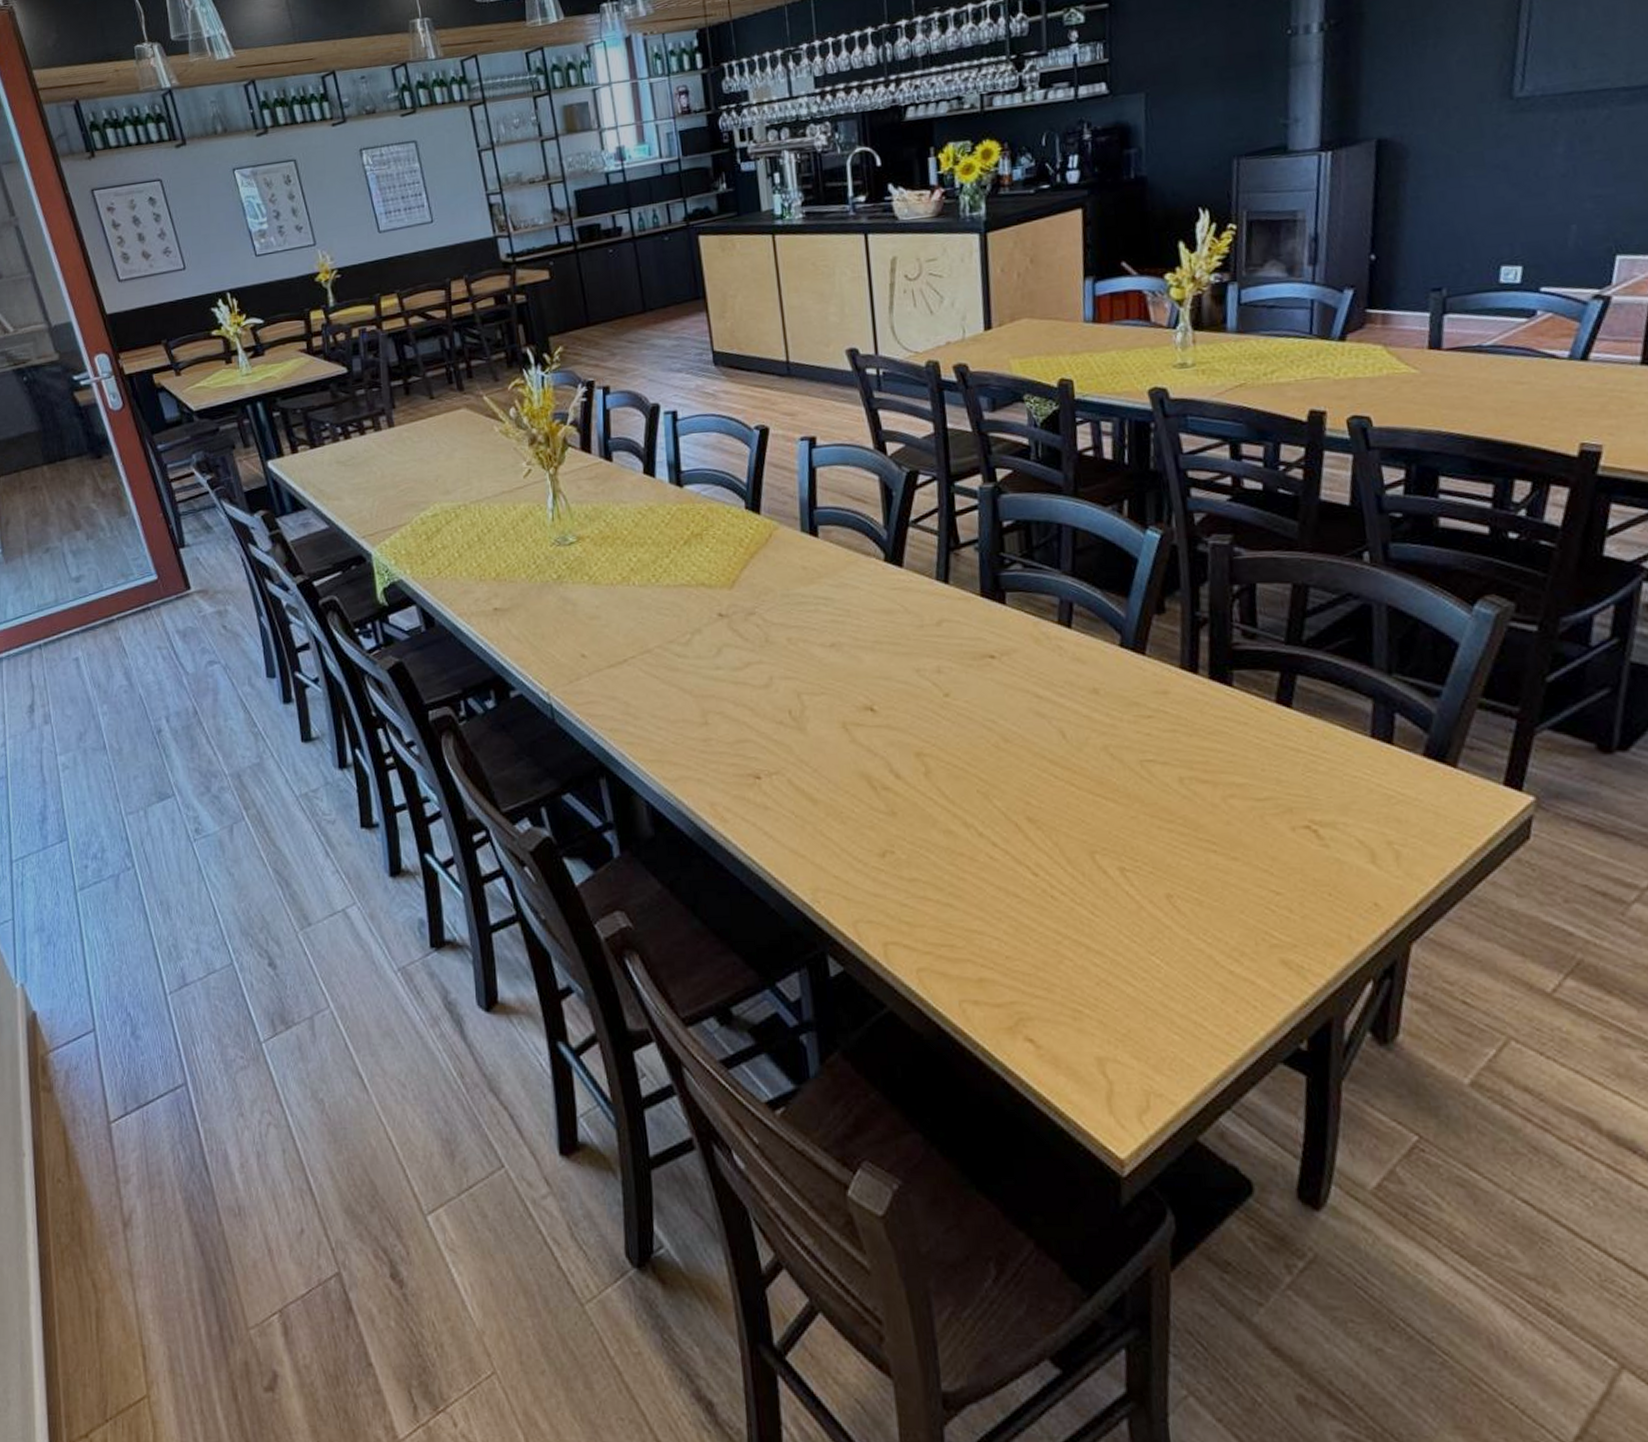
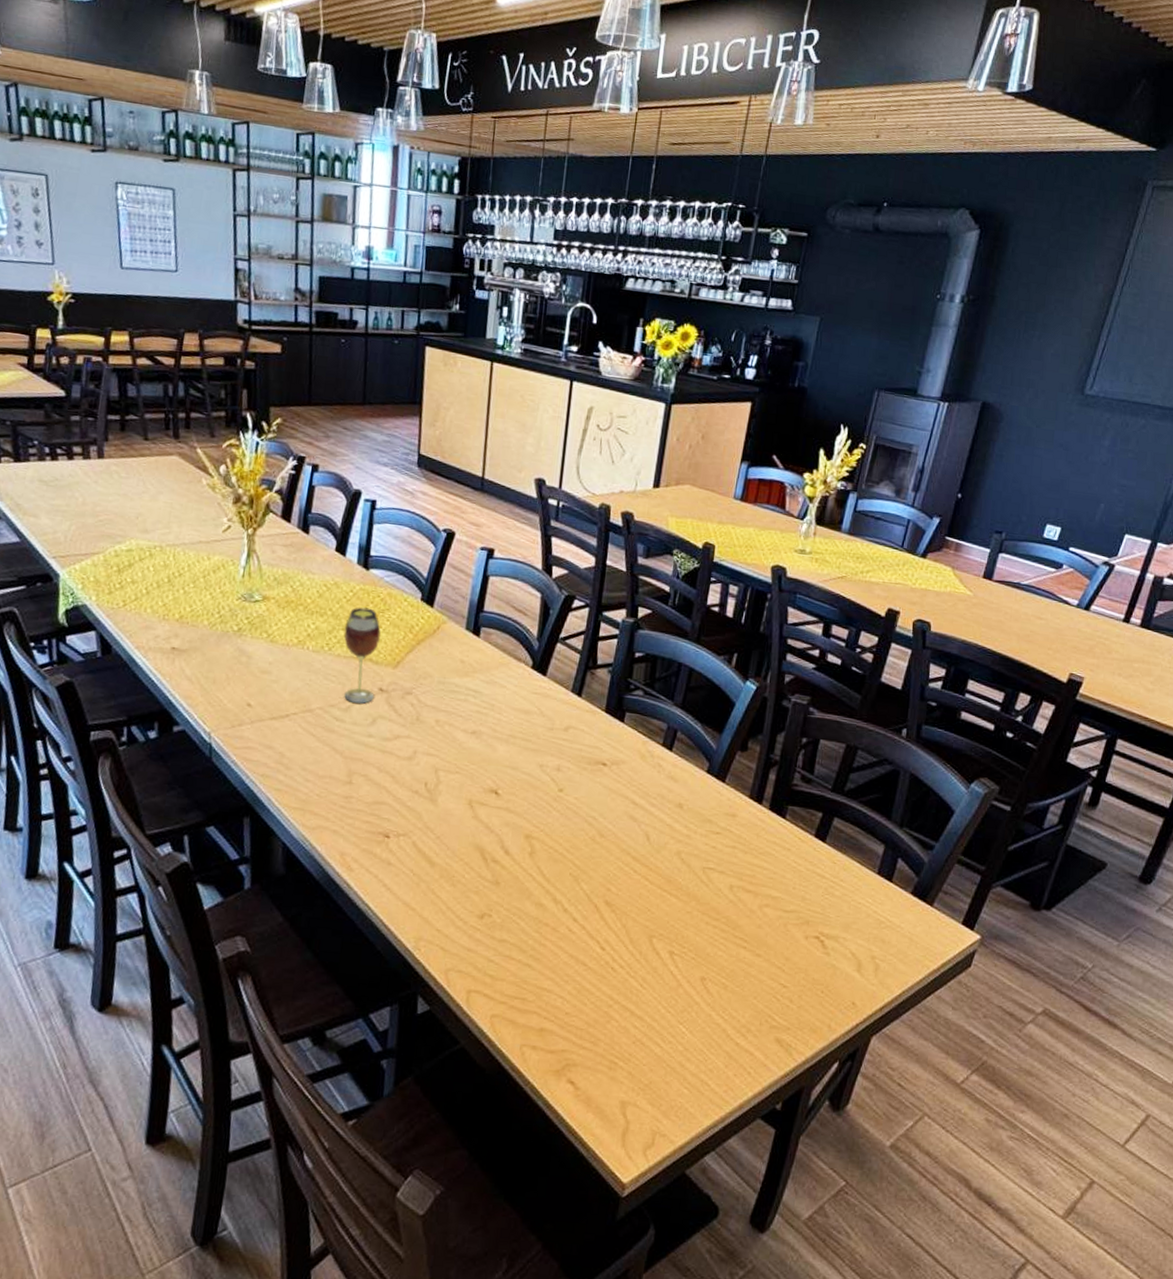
wineglass: none [668,528,715,635] -> present [343,607,381,704]

